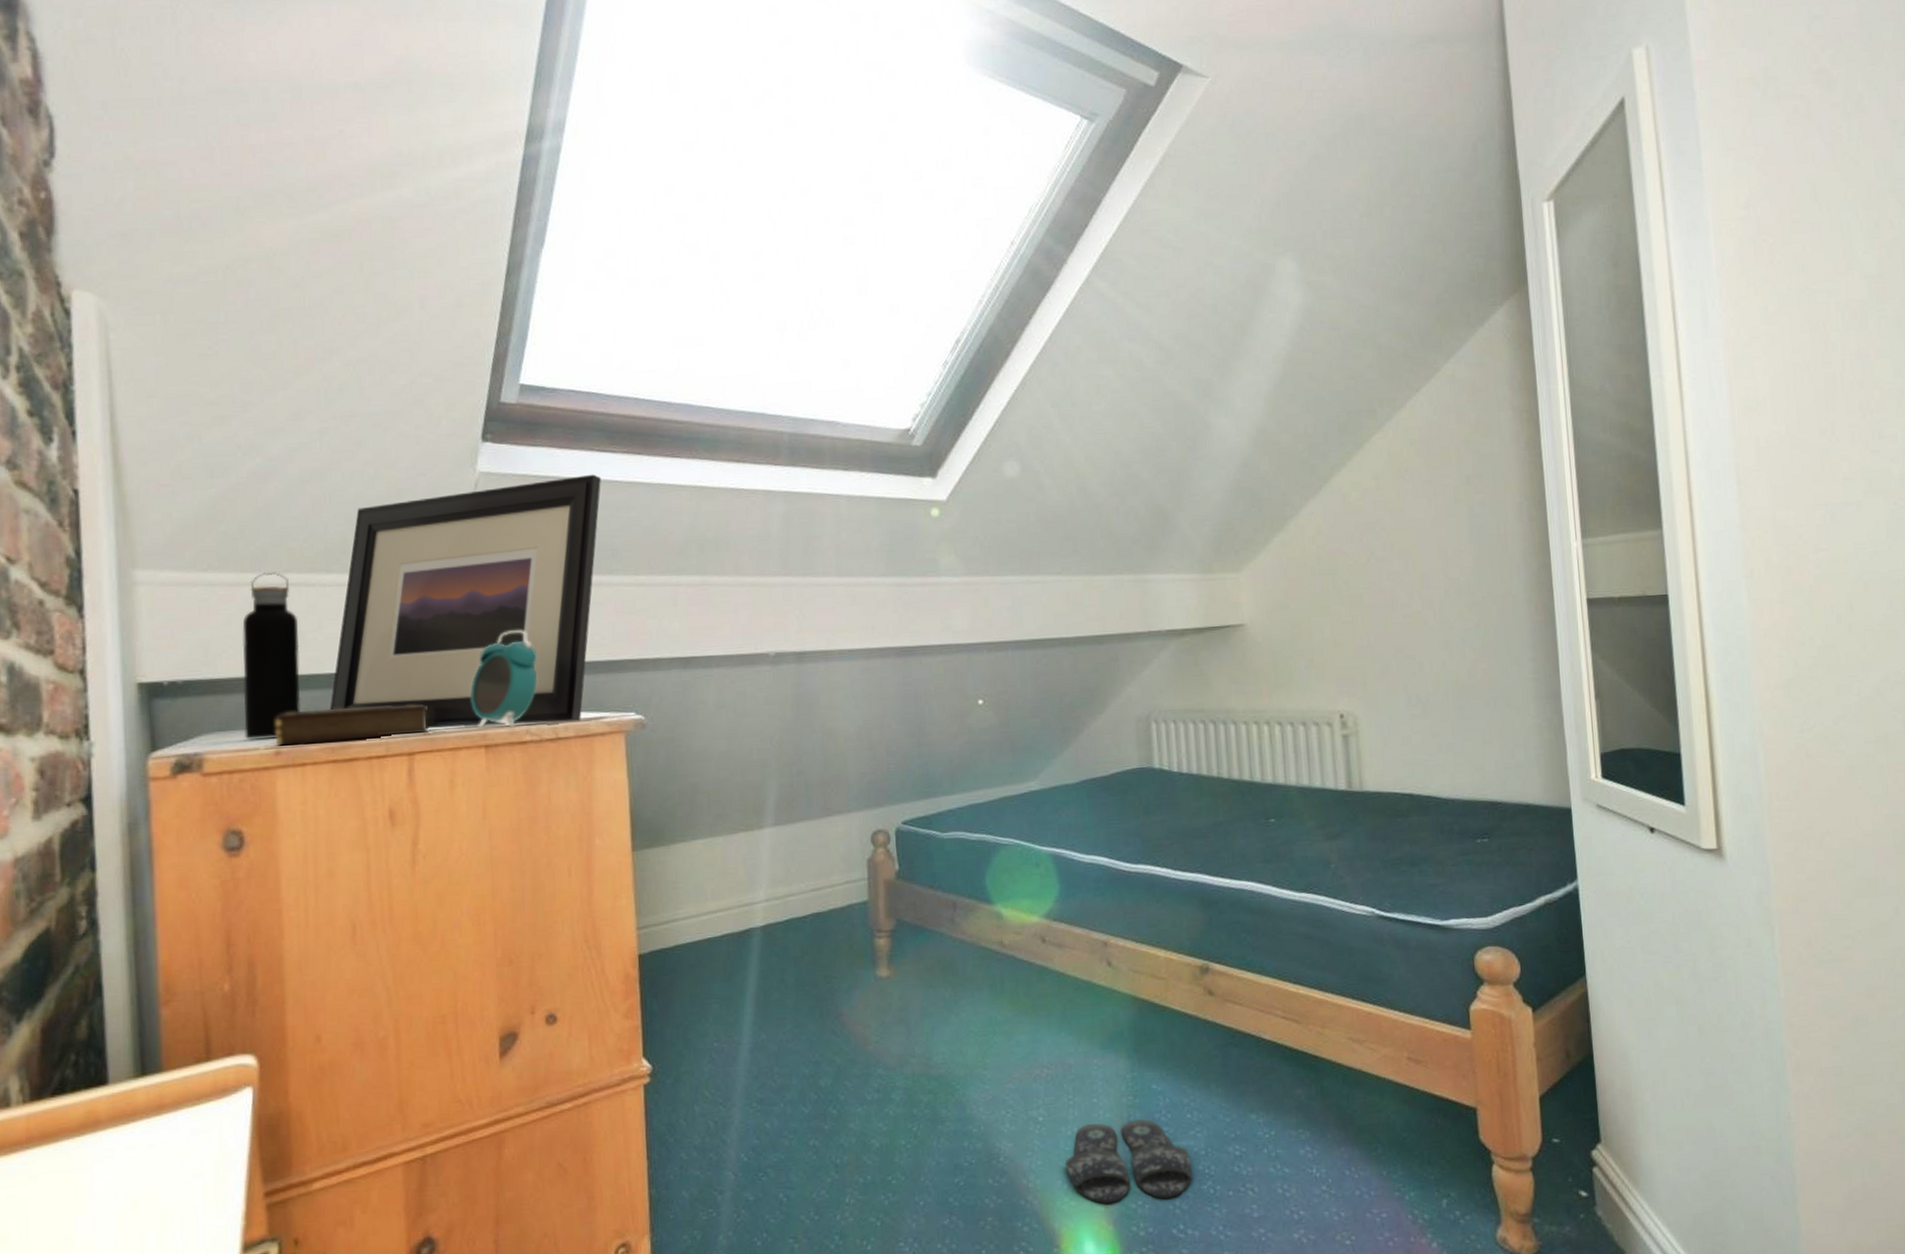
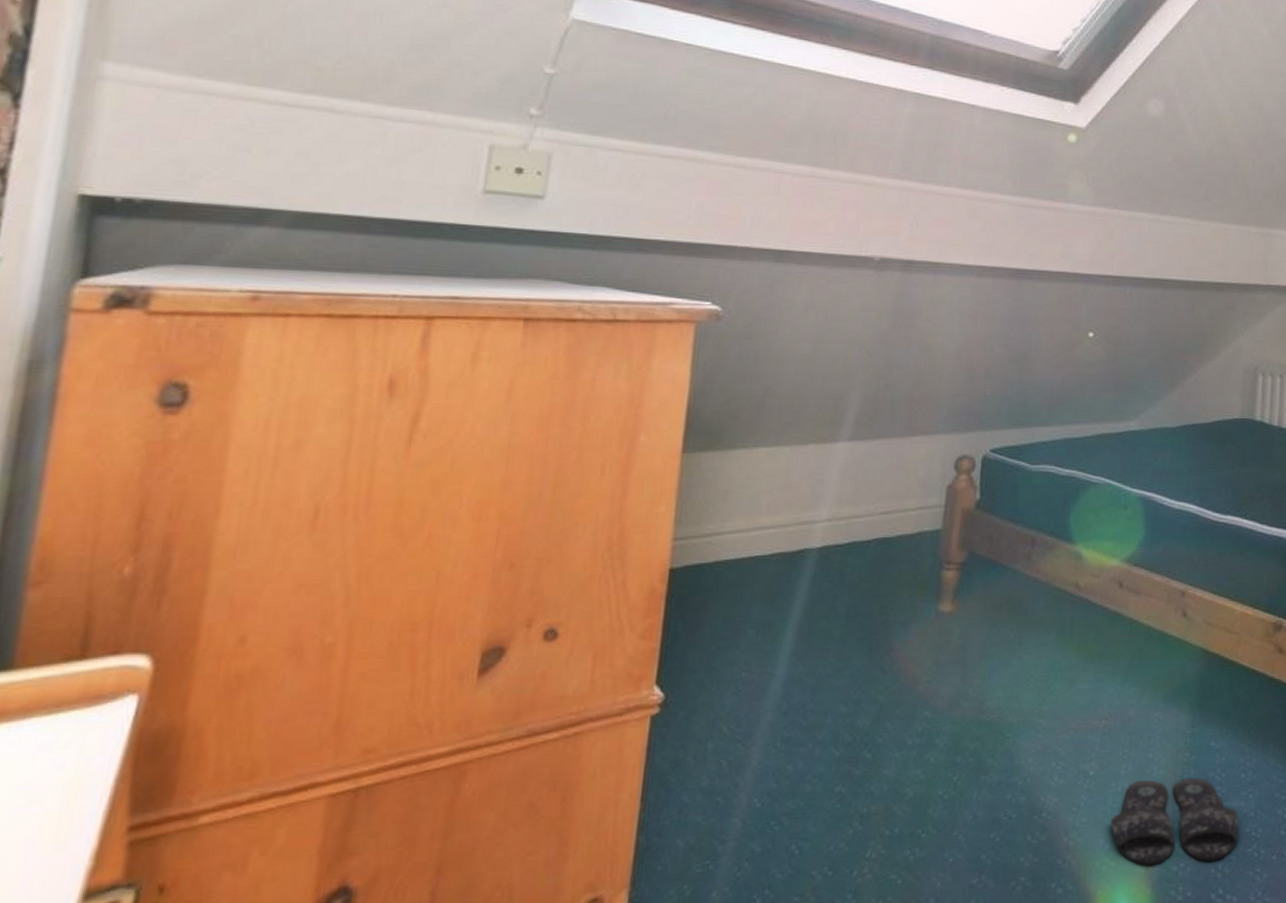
water bottle: present [242,572,301,739] -> none [214,89,313,279]
book: present [275,704,429,745] -> none [255,252,462,298]
picture frame: present [330,474,601,729] -> none [334,35,715,305]
alarm clock: present [471,630,537,729] -> none [516,195,606,303]

